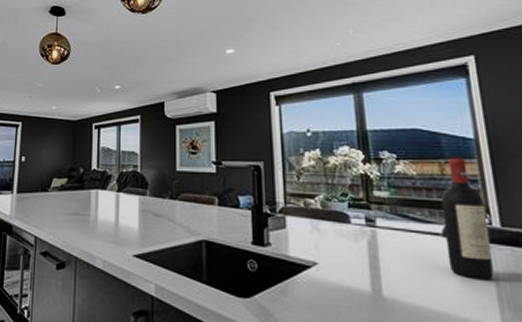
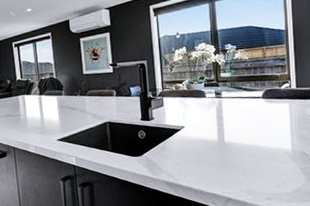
wine bottle: present [441,157,494,280] -> none [262,43,290,123]

